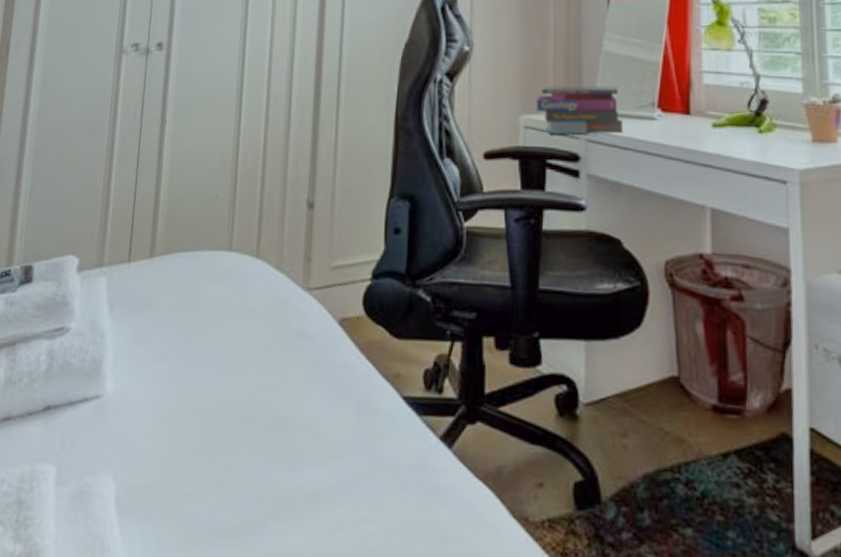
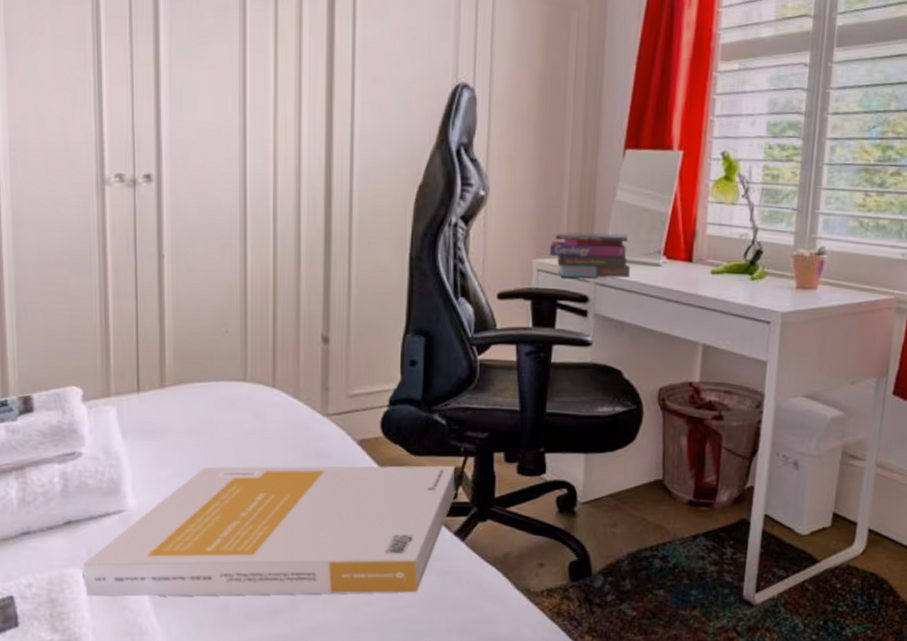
book: none [54,347,442,515] -> present [83,465,456,598]

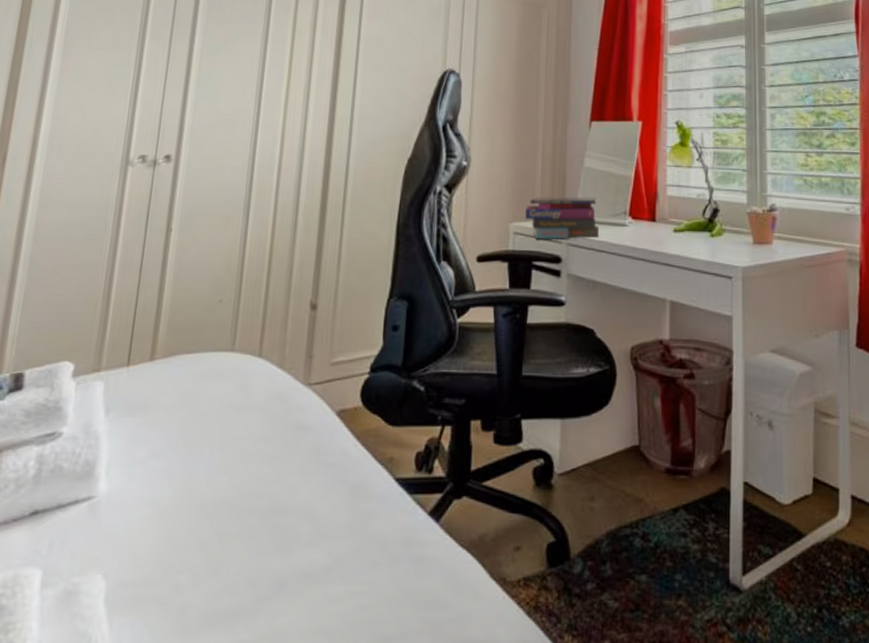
book: present [83,465,456,598] -> none [38,436,433,602]

